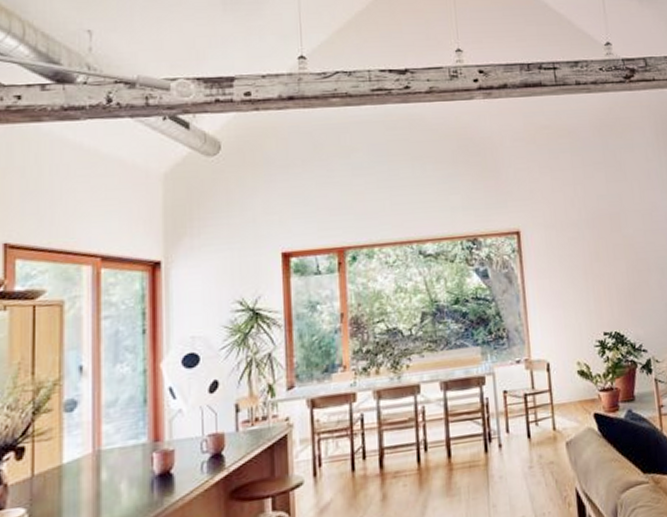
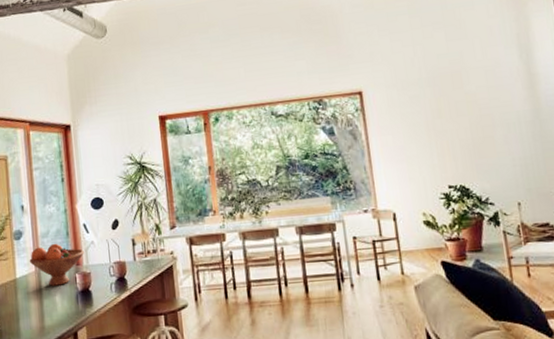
fruit bowl: none [84,414,167,472] -> present [29,243,84,286]

